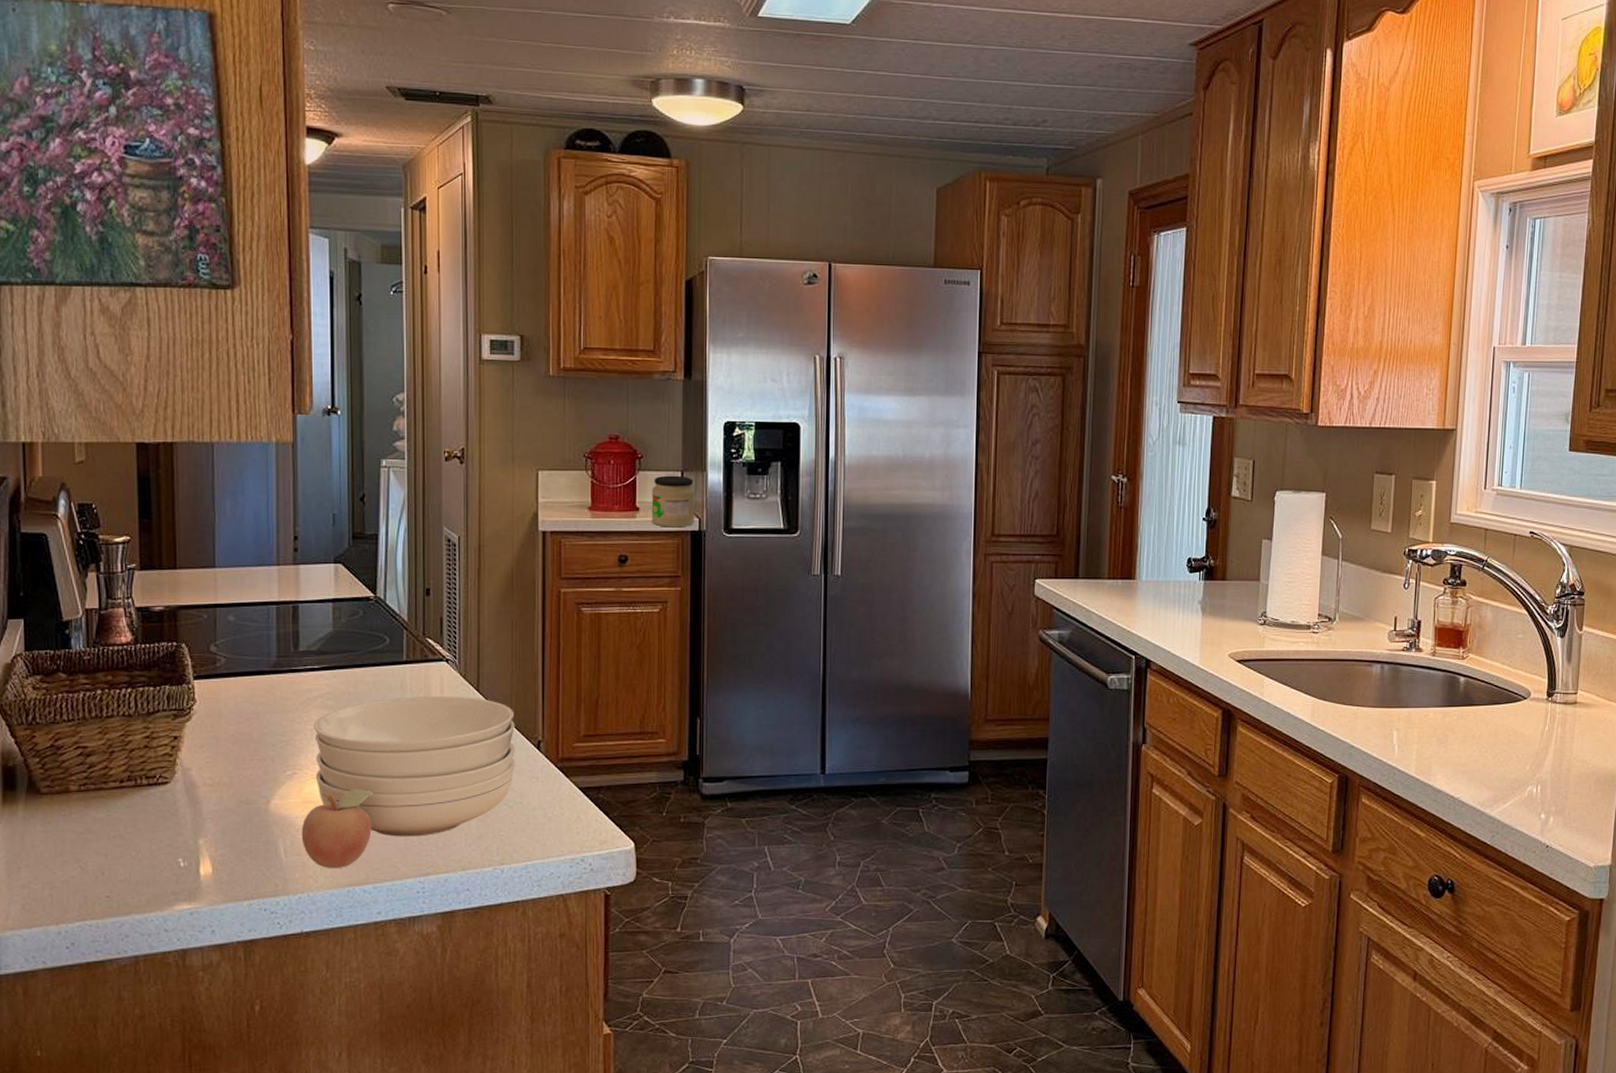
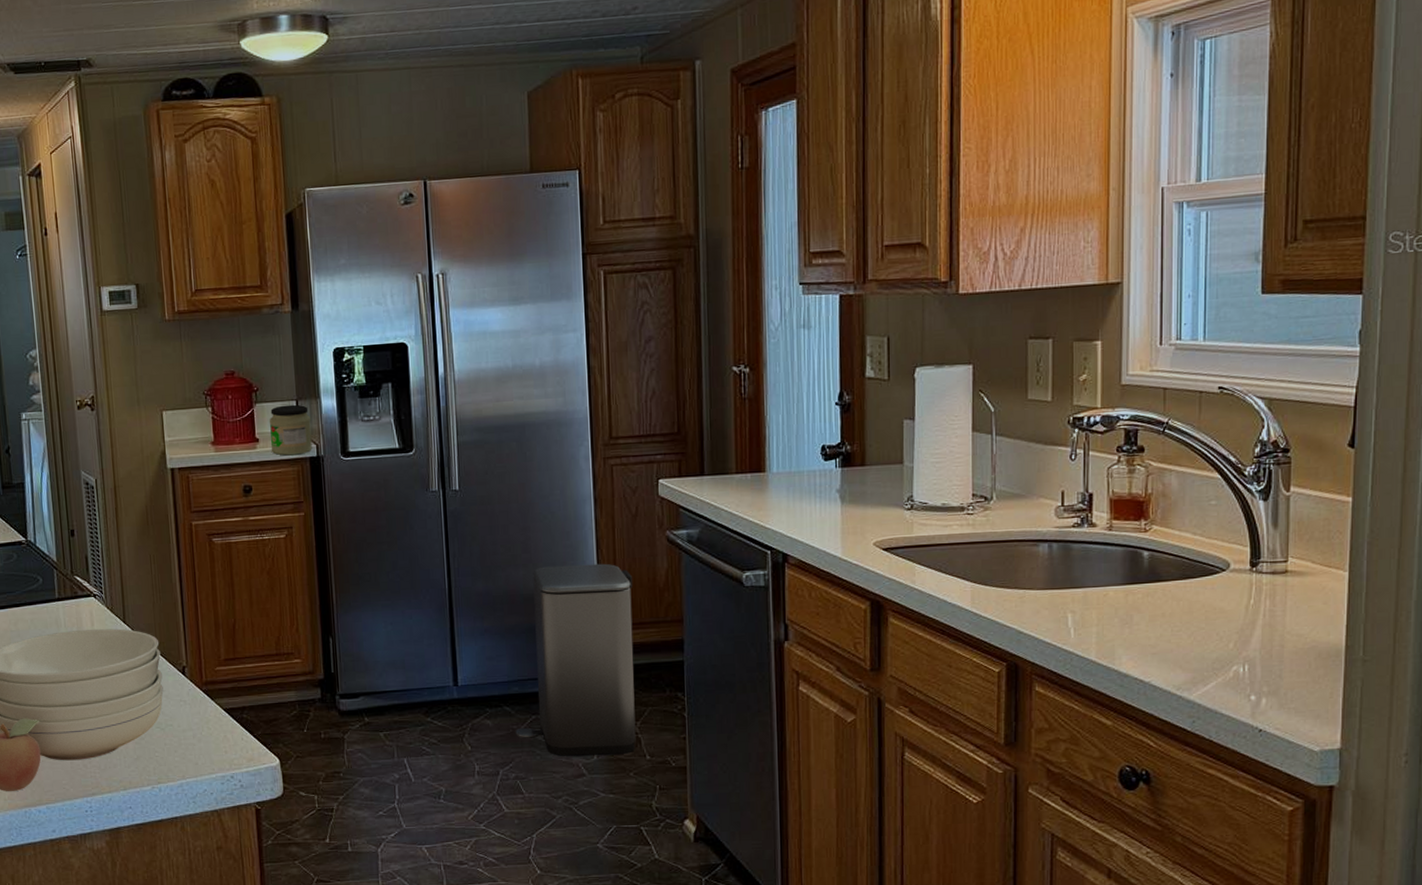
pedal bin: none [879,658,1004,849] -> present [515,563,636,756]

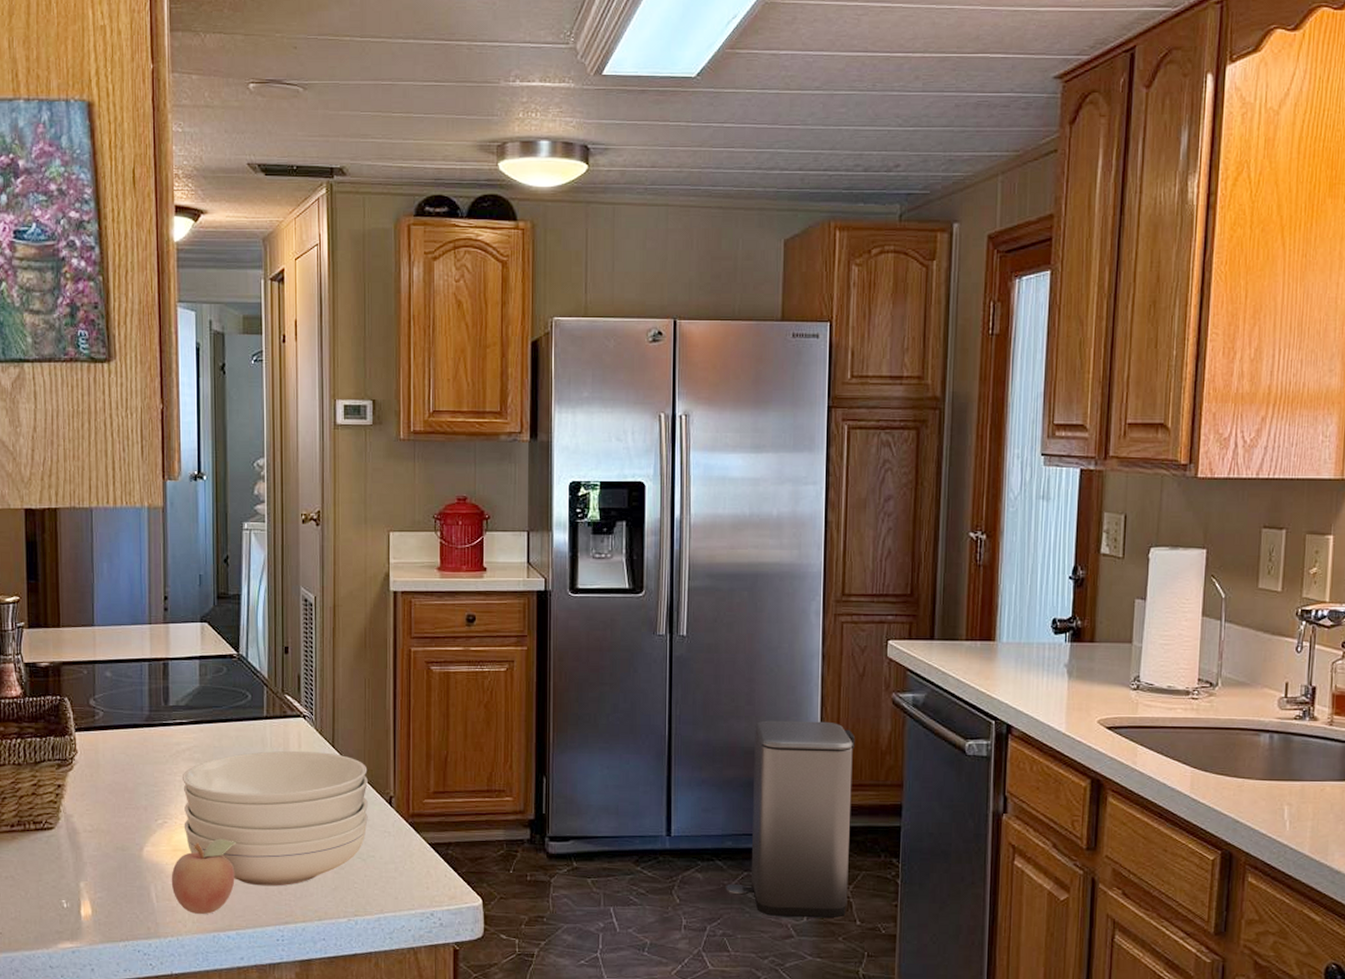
jar: present [269,404,313,456] -> none [498,535,541,587]

